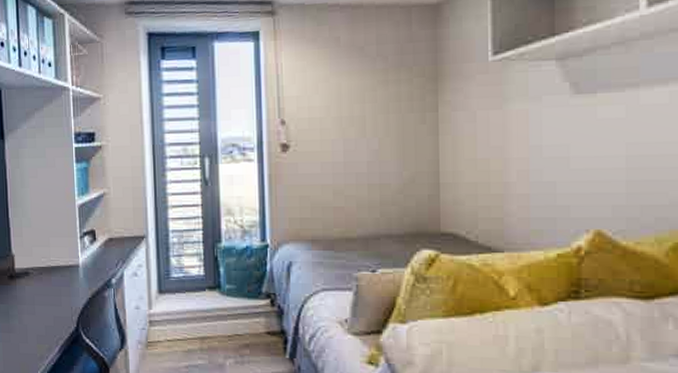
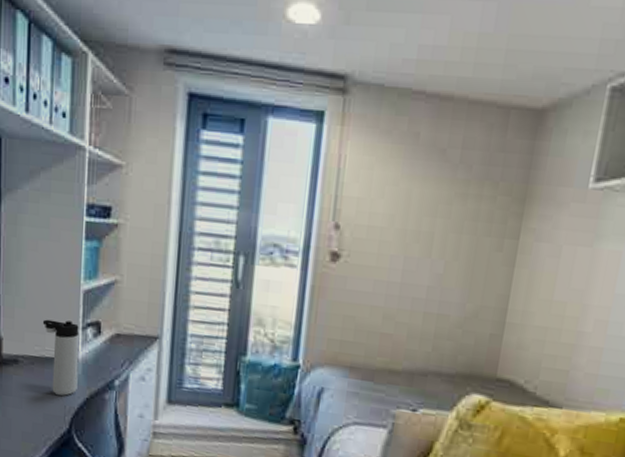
thermos bottle: none [46,233,81,298] -> present [42,319,79,396]

